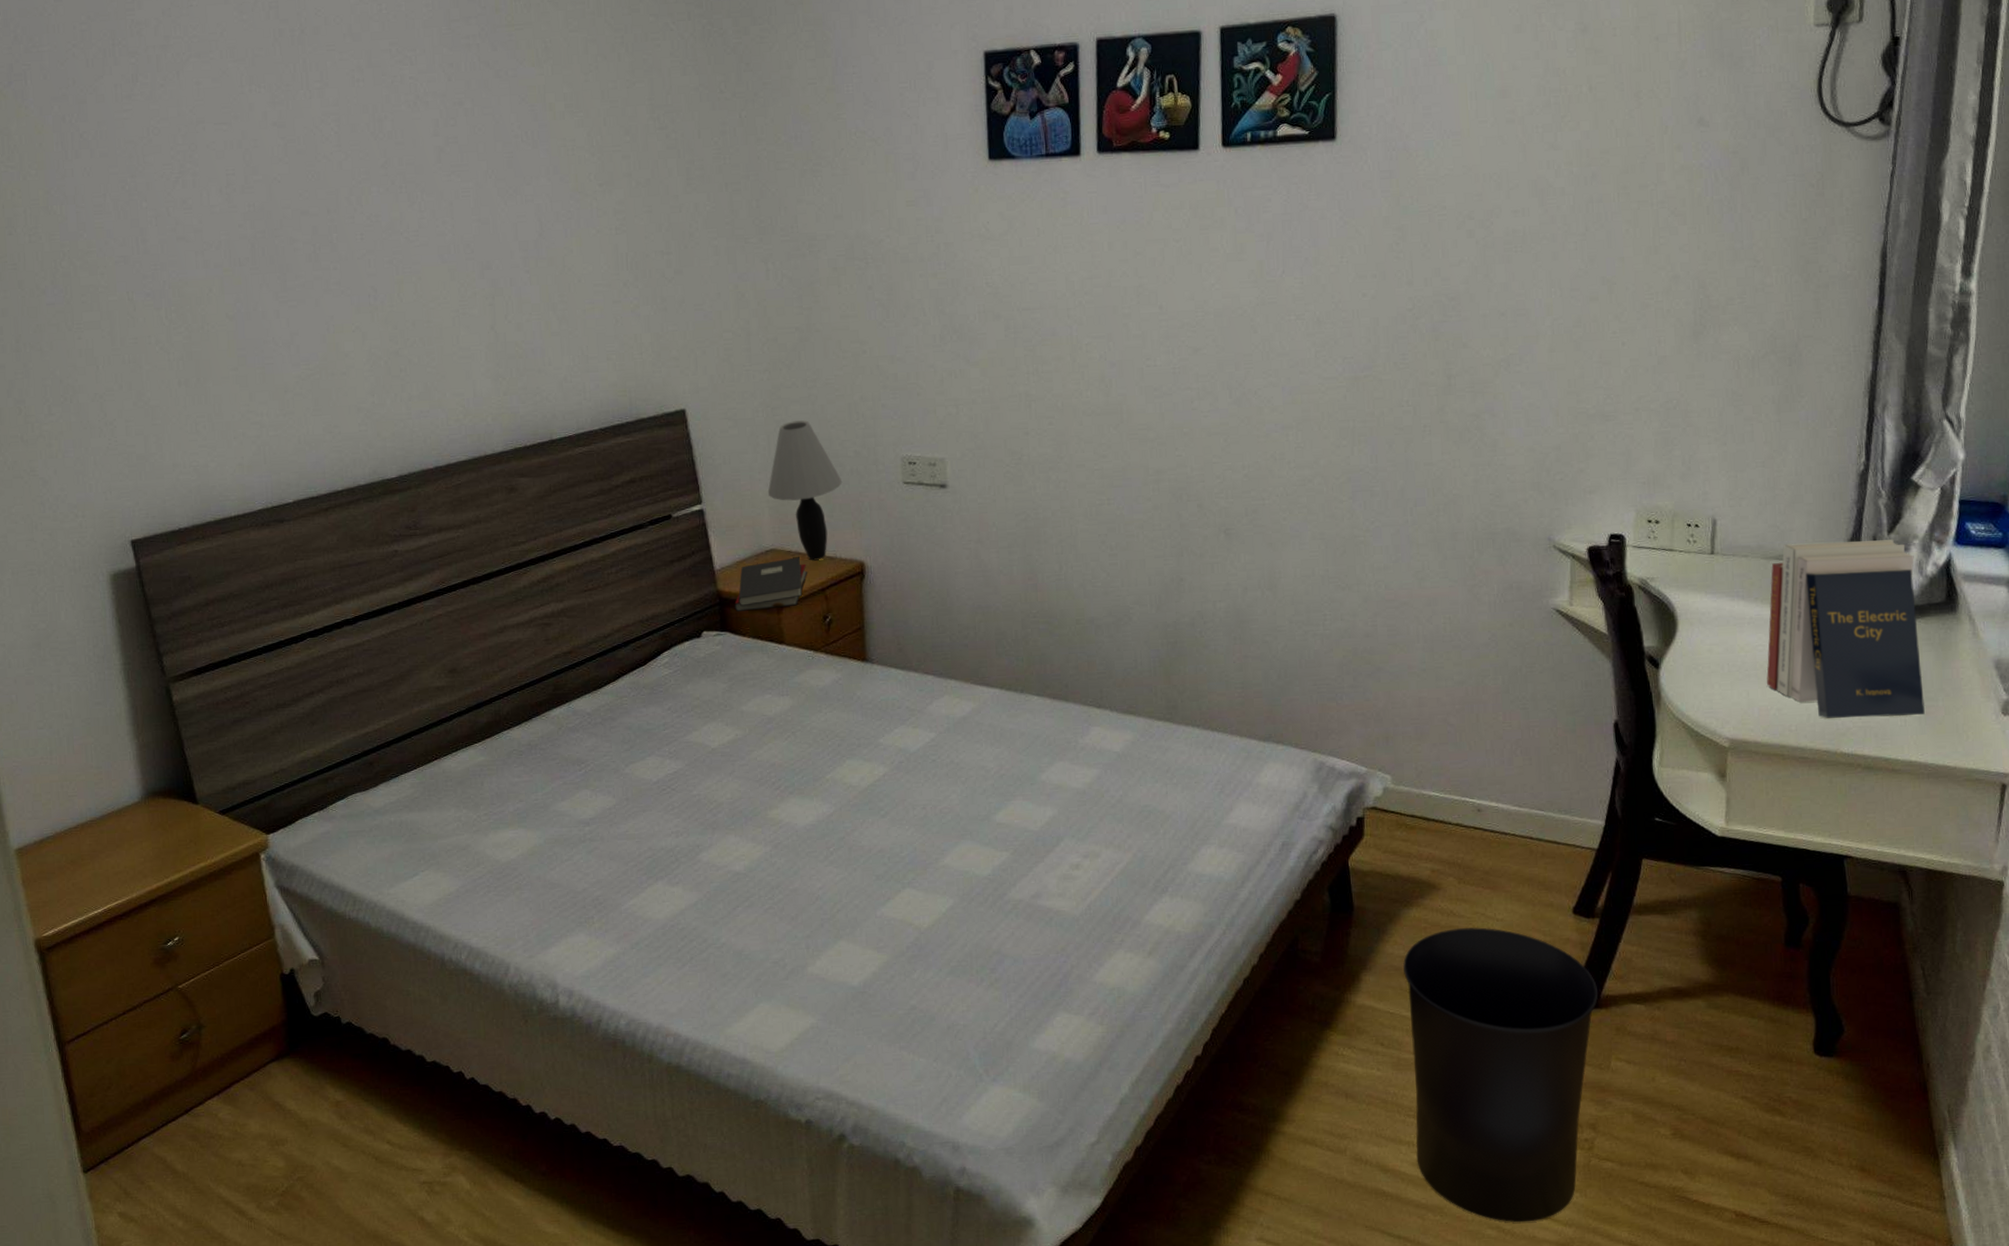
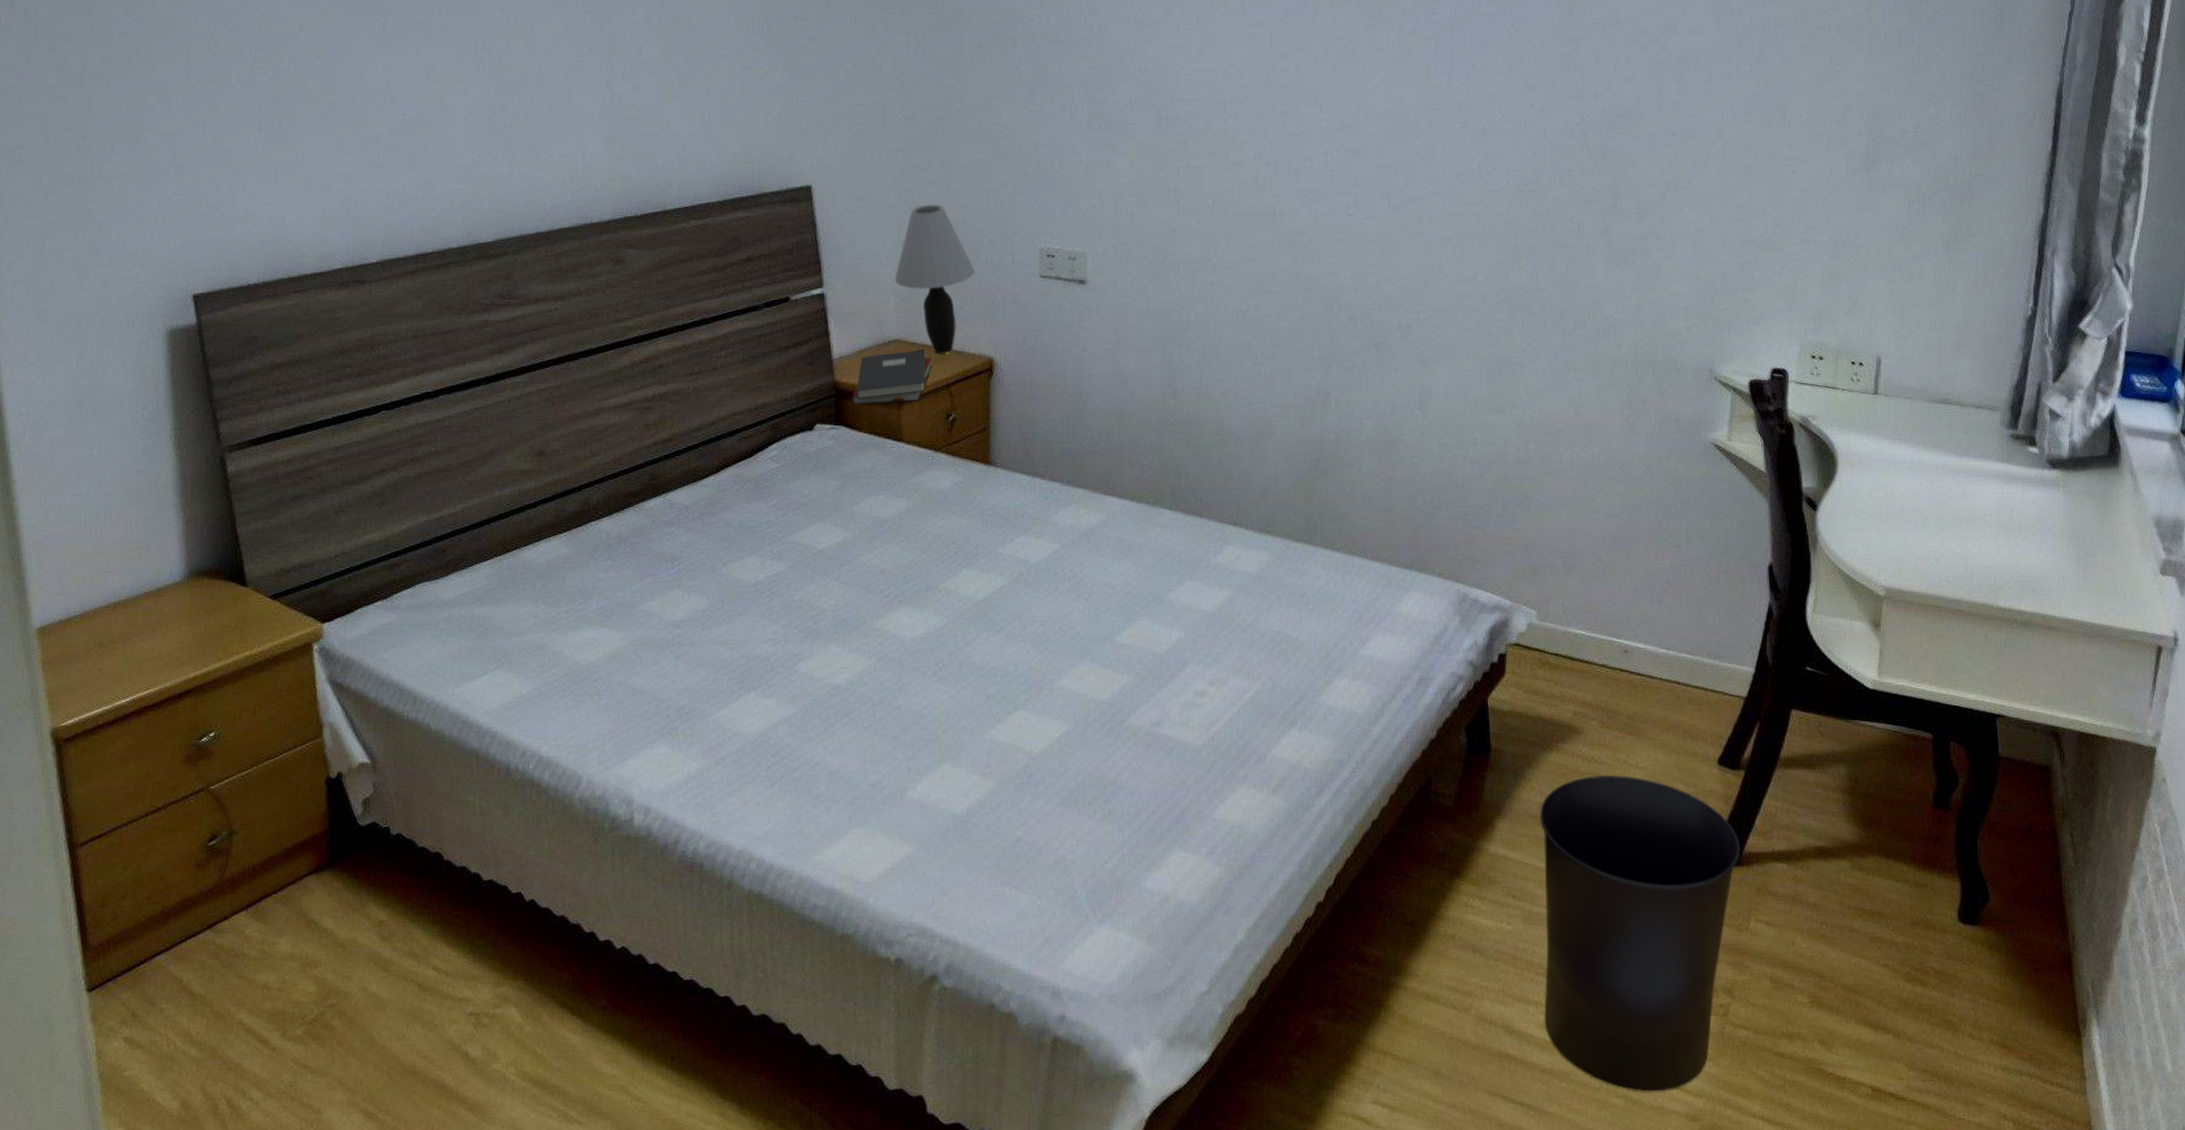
books: present [1766,539,1925,718] -> none [1926,387,2083,572]

